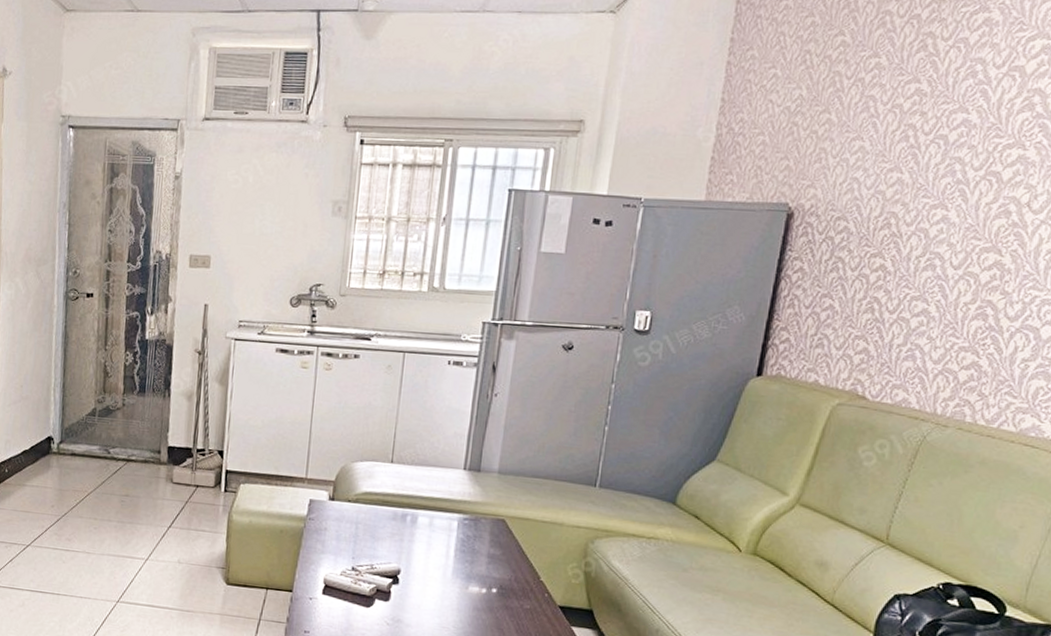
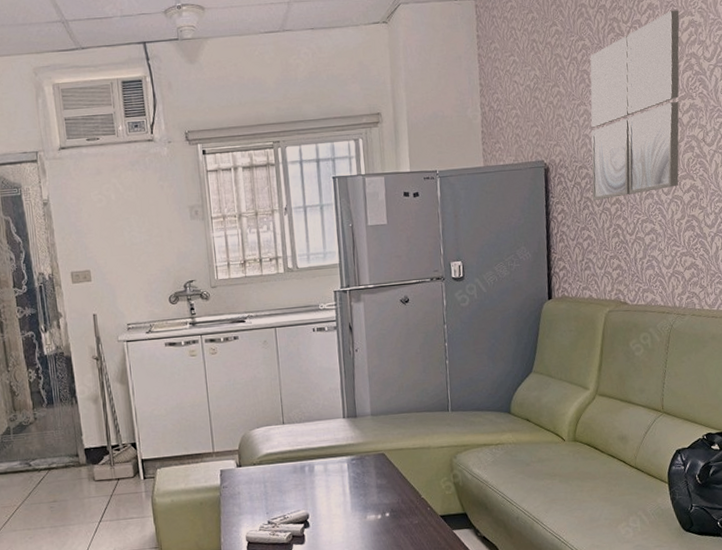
wall art: none [847,29,1030,263] -> present [590,10,680,200]

